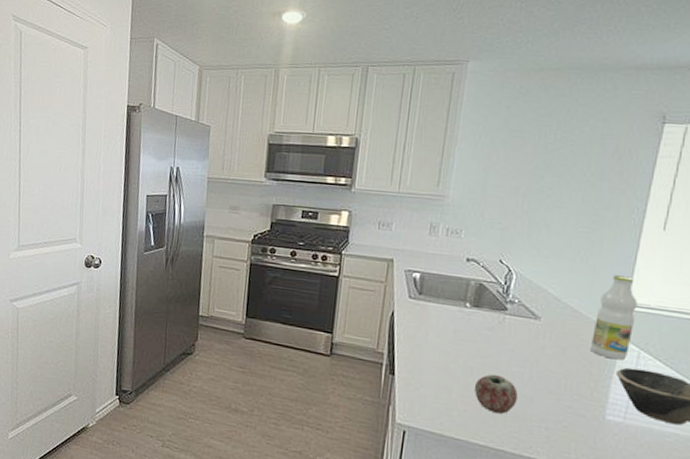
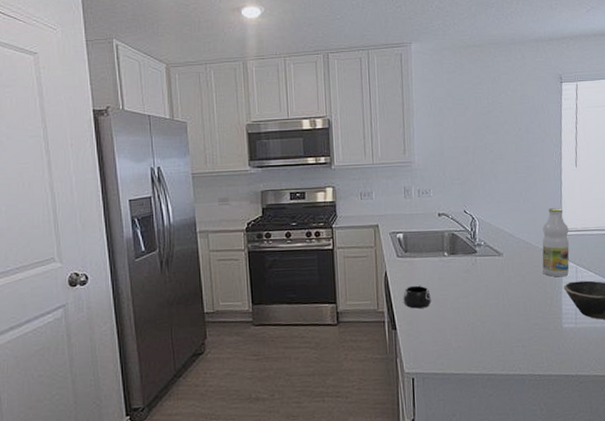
mug: none [408,331,441,359] -> present [403,285,431,309]
apple: present [475,374,518,414] -> none [463,309,497,343]

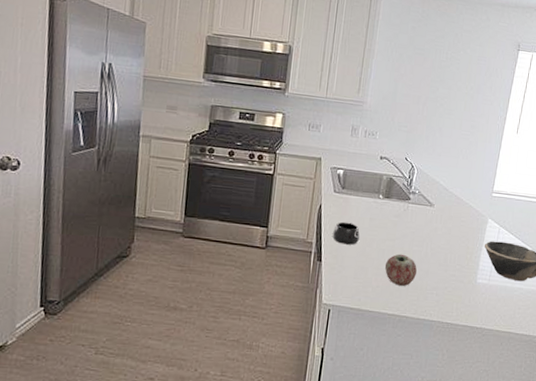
apple: none [463,309,497,343] -> present [385,254,417,286]
bottle: present [542,208,570,277] -> none [468,169,499,236]

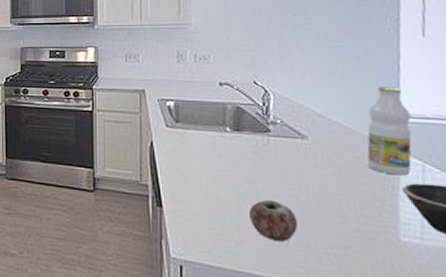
mug: present [333,221,360,245] -> none [172,160,207,188]
bottle: none [468,169,499,236] -> present [367,87,412,176]

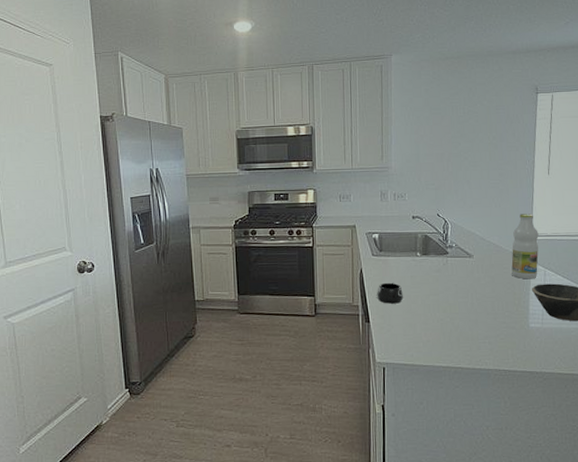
mug: none [172,160,207,188] -> present [377,282,403,304]
apple: present [249,199,298,241] -> none [433,307,465,338]

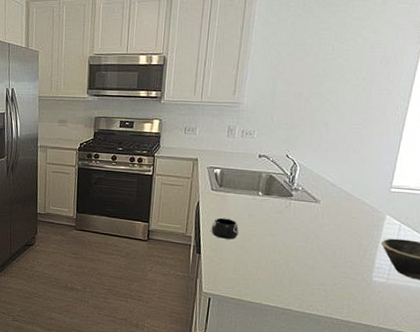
bottle: present [511,214,539,279] -> none [361,163,400,233]

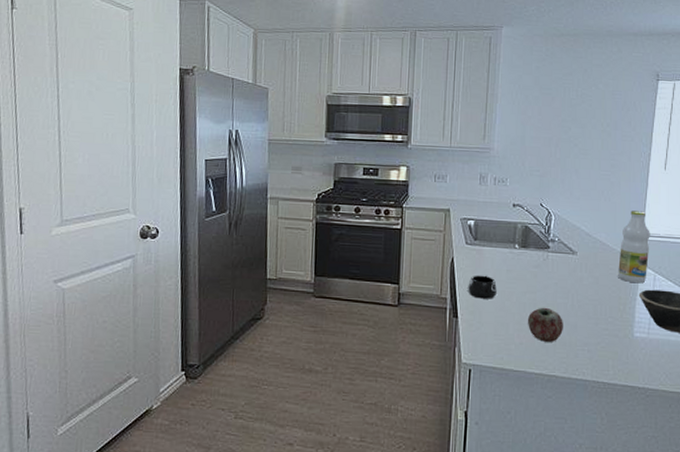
apple: none [266,249,301,280] -> present [528,307,563,342]
bottle: none [361,163,400,233] -> present [618,210,650,284]

